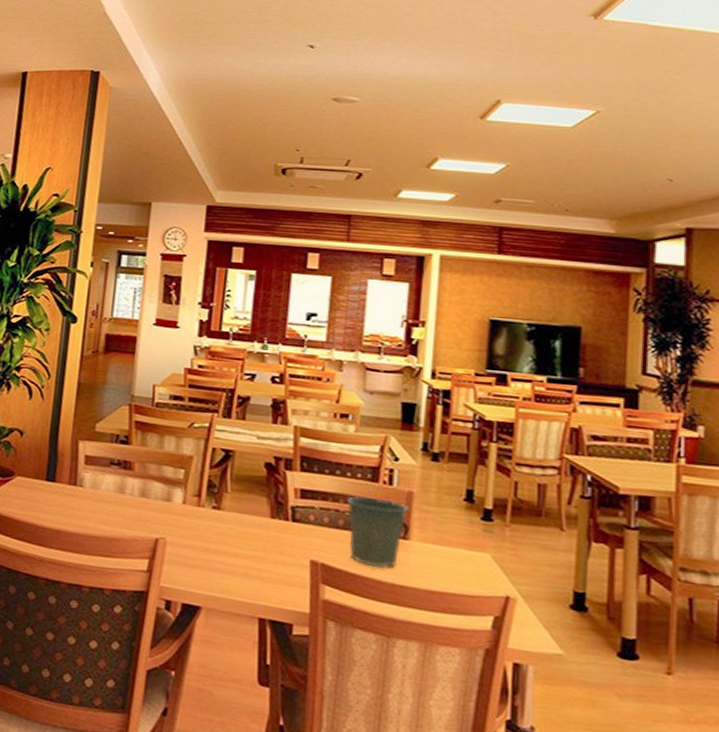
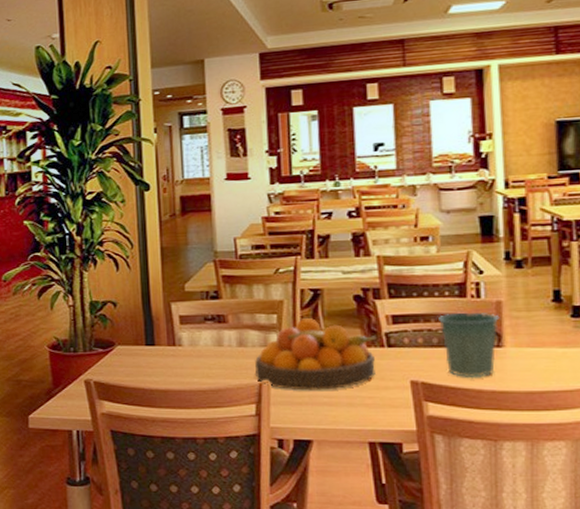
fruit bowl: none [153,477,282,558] -> present [255,317,376,391]

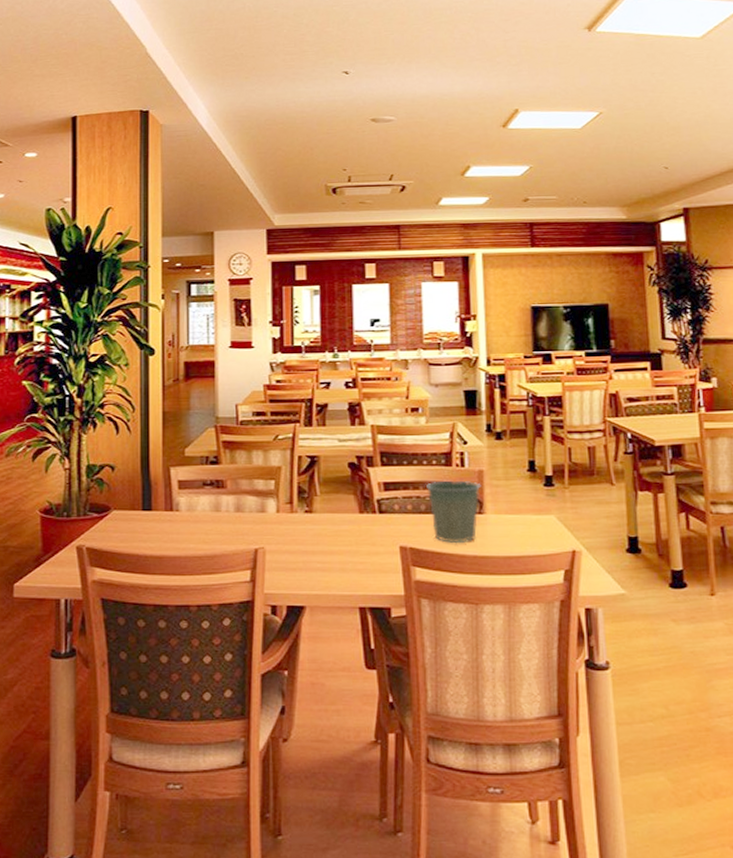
fruit bowl: present [255,317,376,391] -> none [252,483,369,556]

